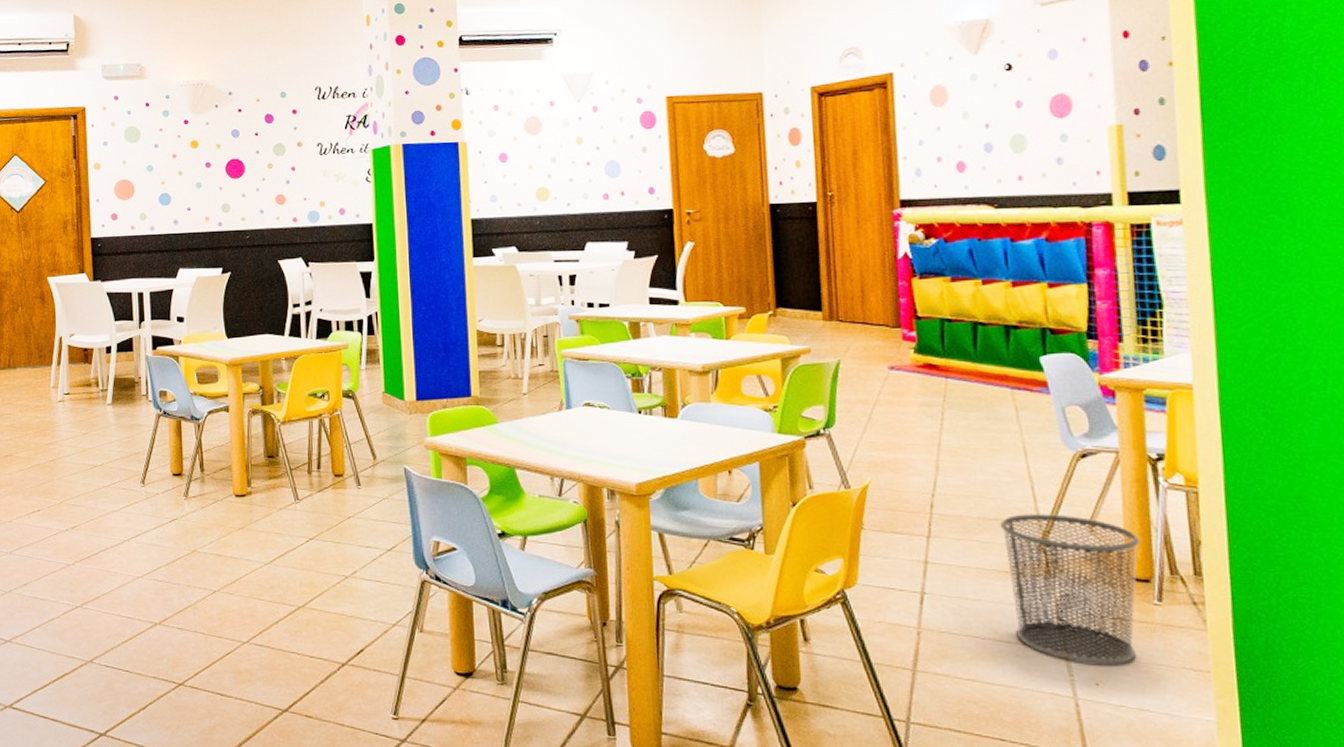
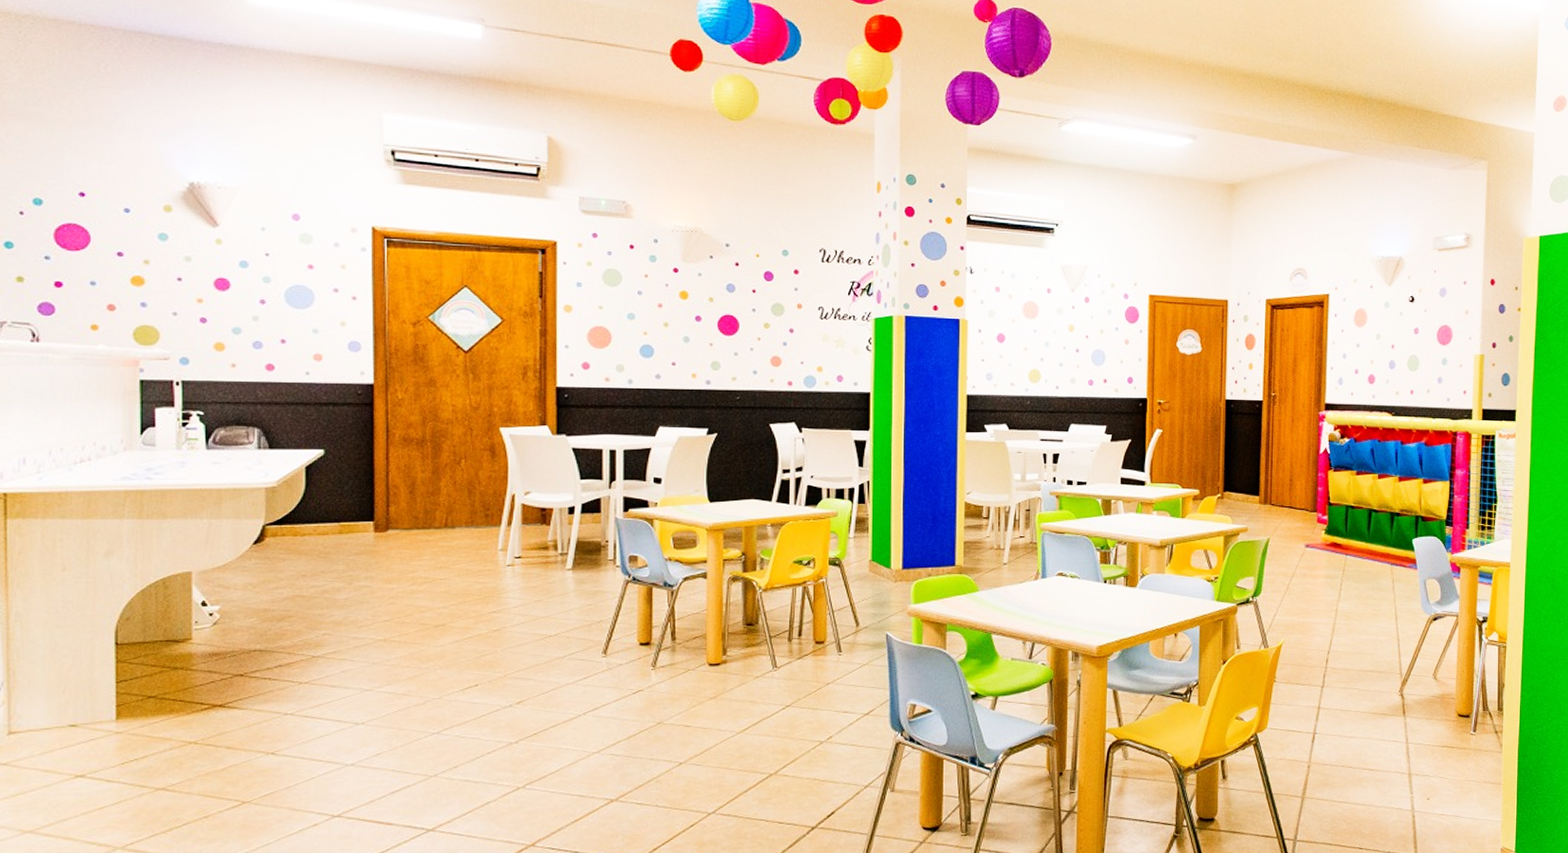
waste bin: present [1000,514,1140,665] -> none [1374,666,1466,783]

